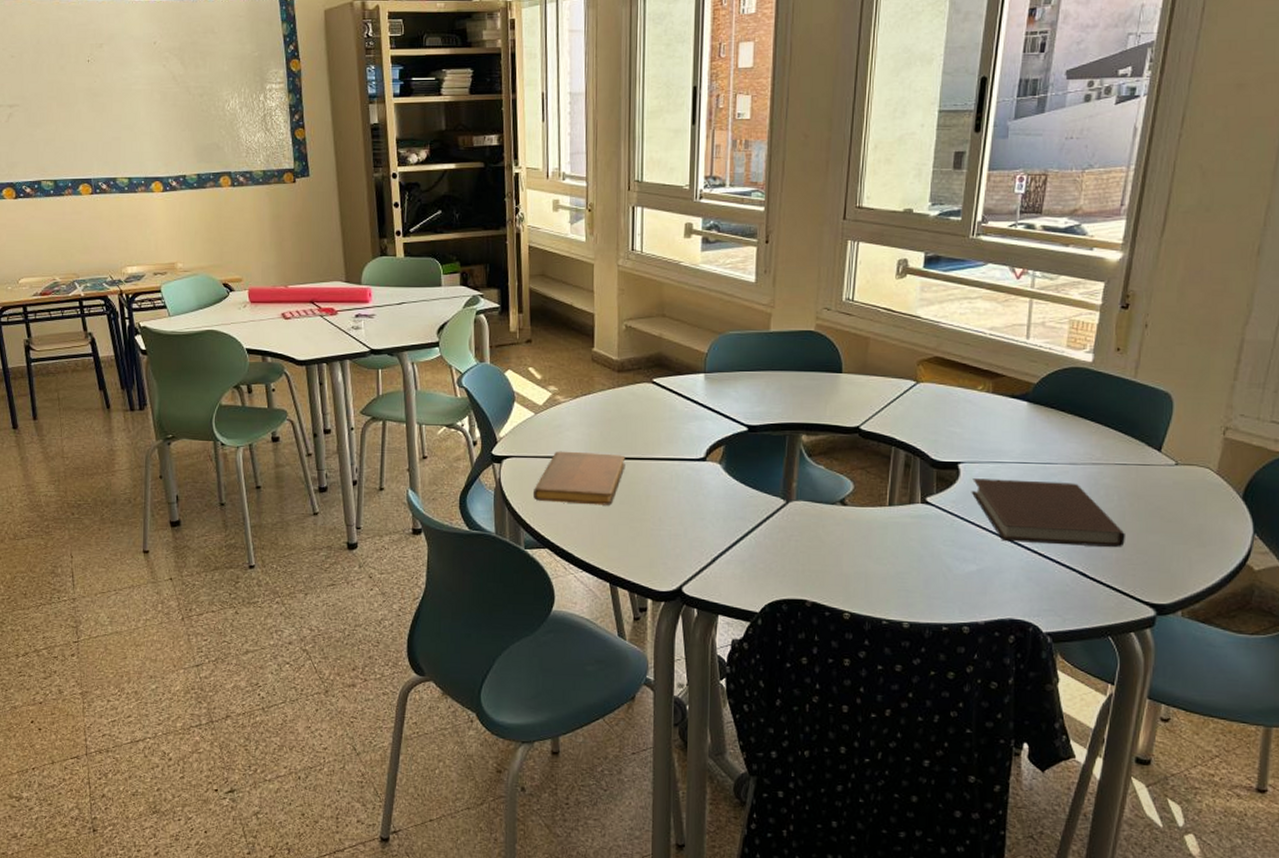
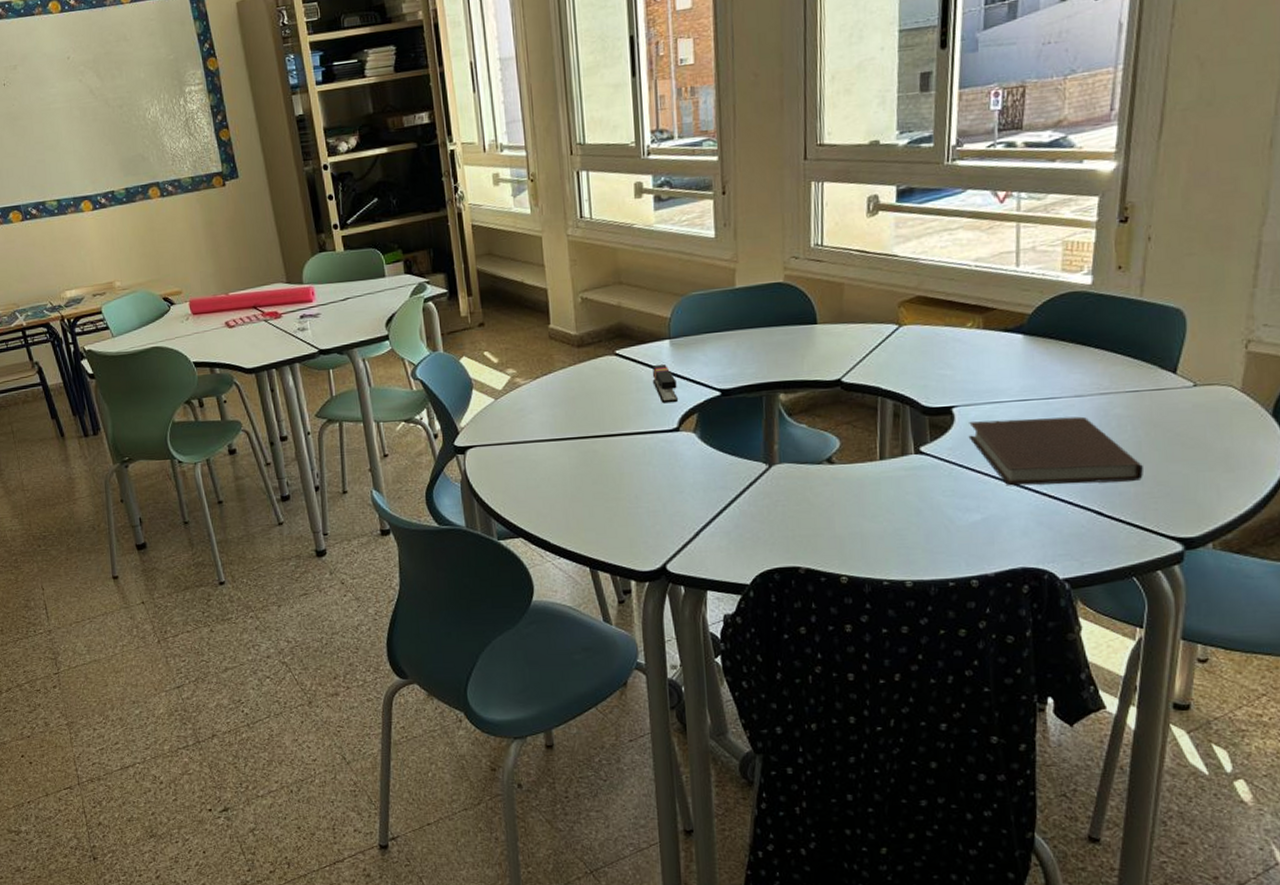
notebook: present [532,451,626,506] -> none [500,433,595,490]
stapler: none [685,395,708,434] -> present [652,363,678,404]

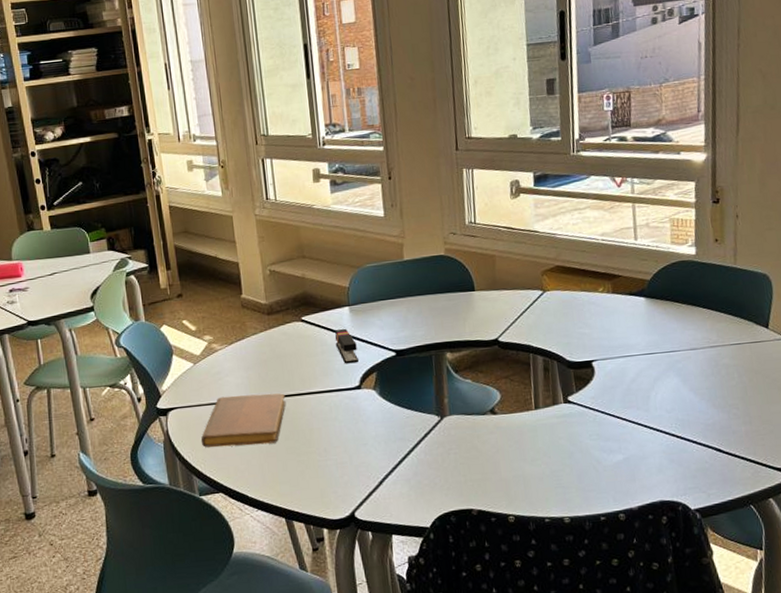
notebook: none [500,433,595,490] -> present [201,393,286,447]
notebook: present [968,416,1143,486] -> none [607,366,751,429]

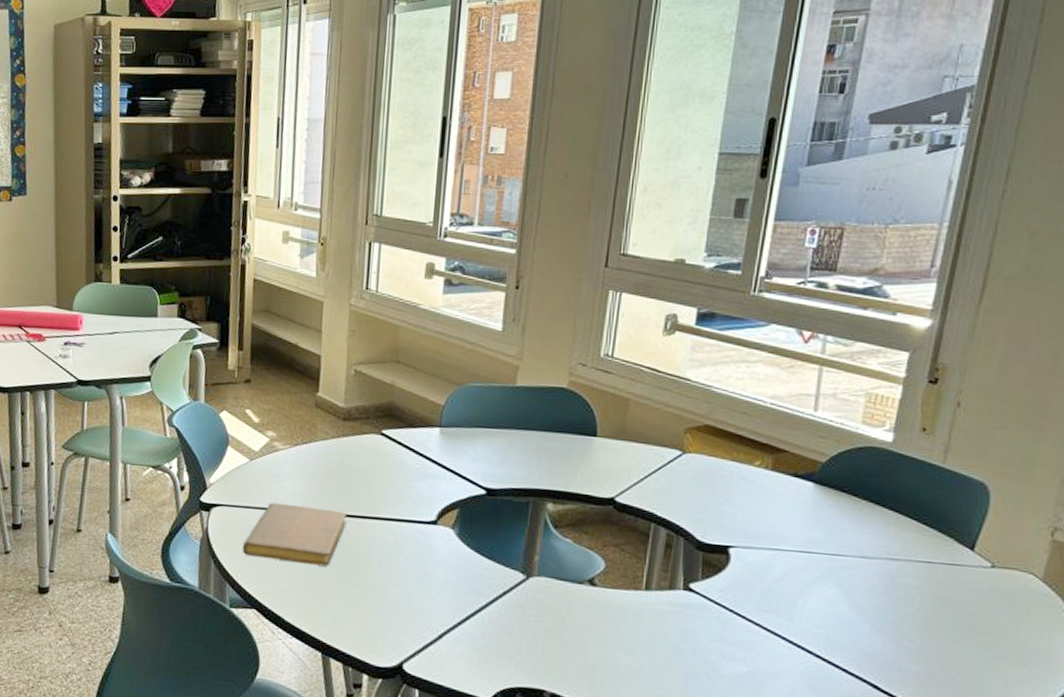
stapler: present [335,328,359,364] -> none [416,451,441,495]

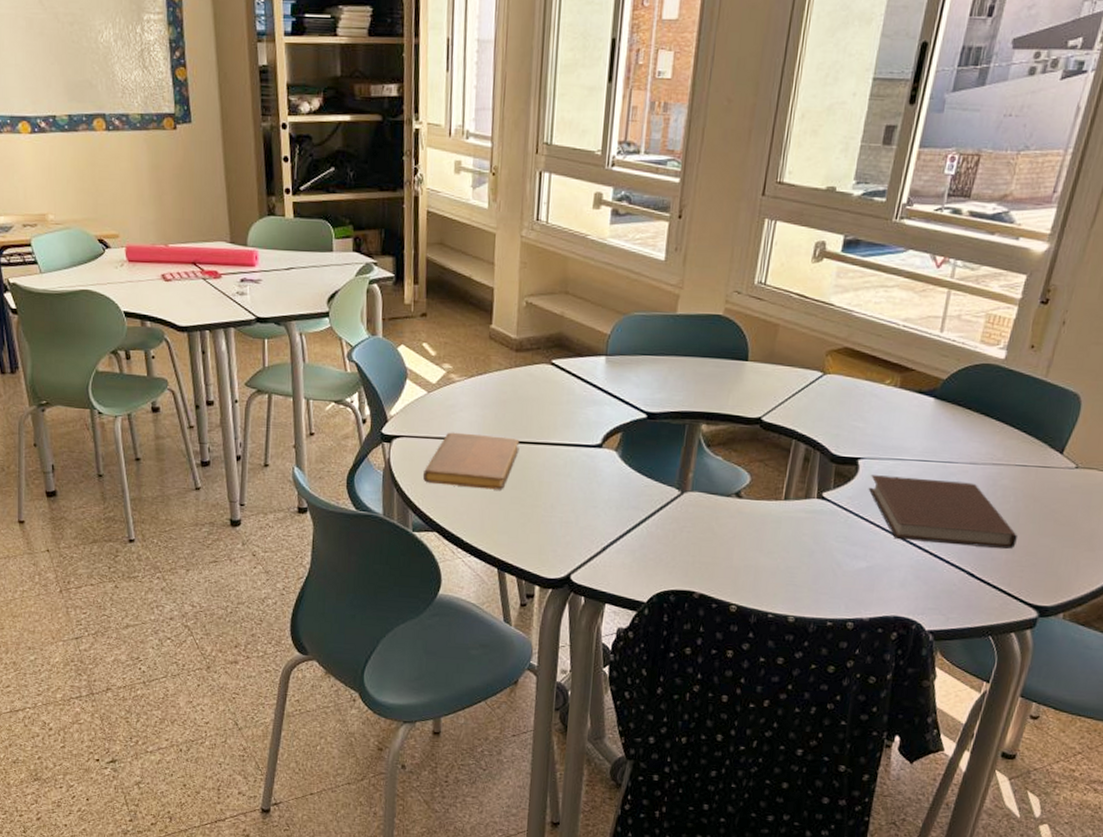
notebook: none [743,566,928,659] -> present [868,475,1017,549]

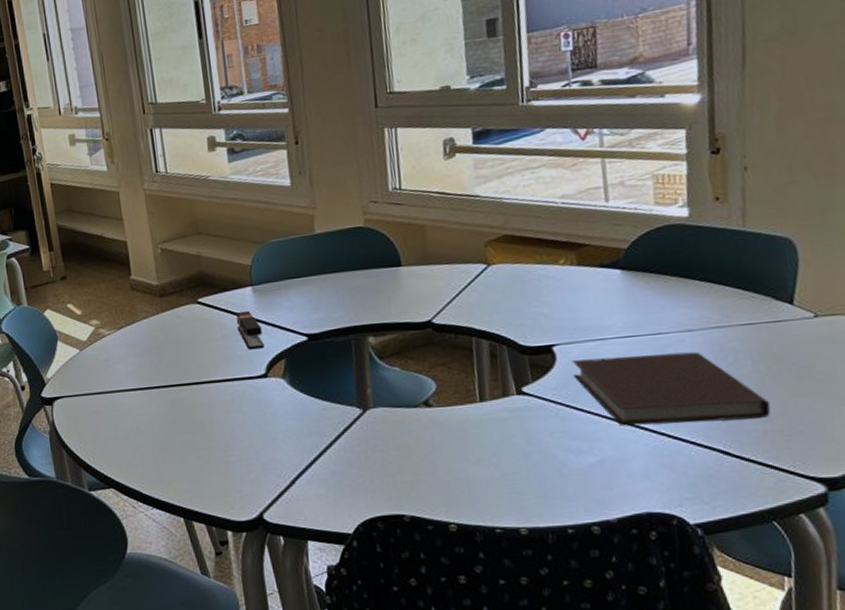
notebook: present [422,432,520,490] -> none [89,381,183,439]
stapler: none [583,379,607,420] -> present [236,310,264,350]

